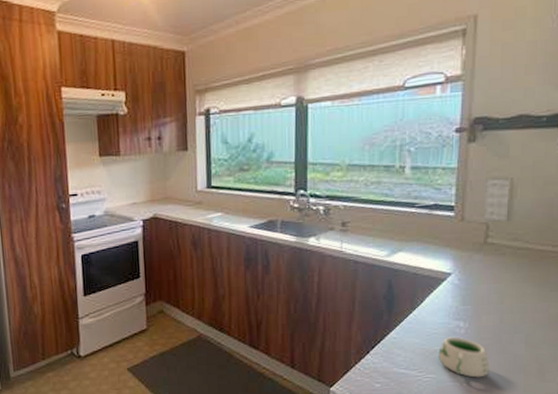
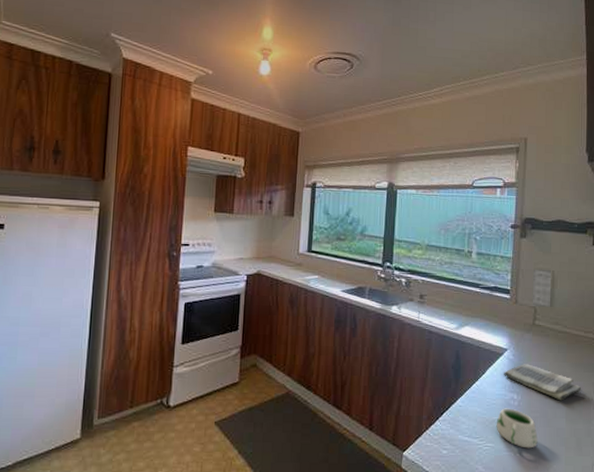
dish towel: none [446,288,546,325] -> present [503,364,581,401]

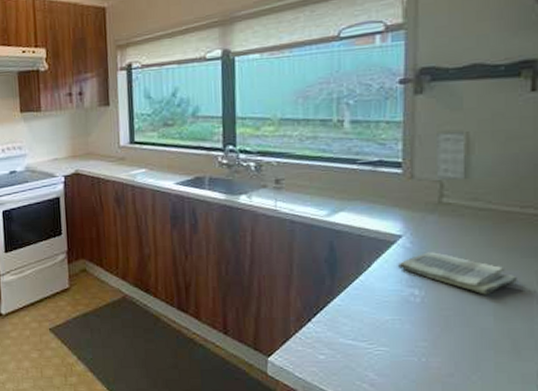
mug: present [496,408,539,449] -> none [390,306,454,353]

